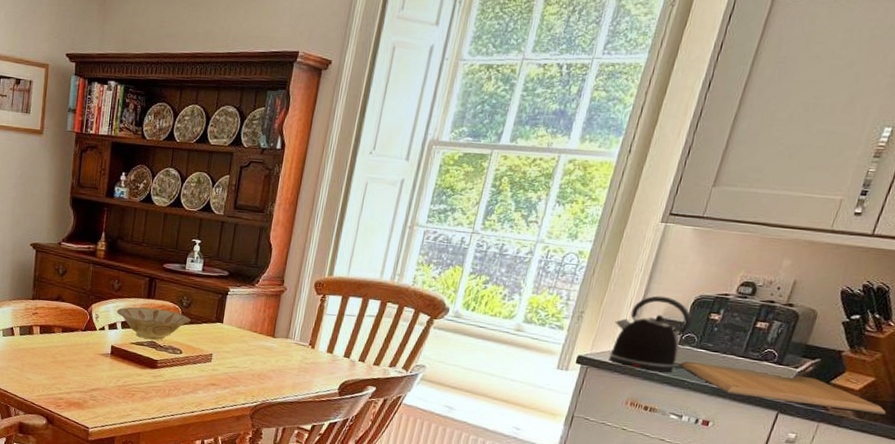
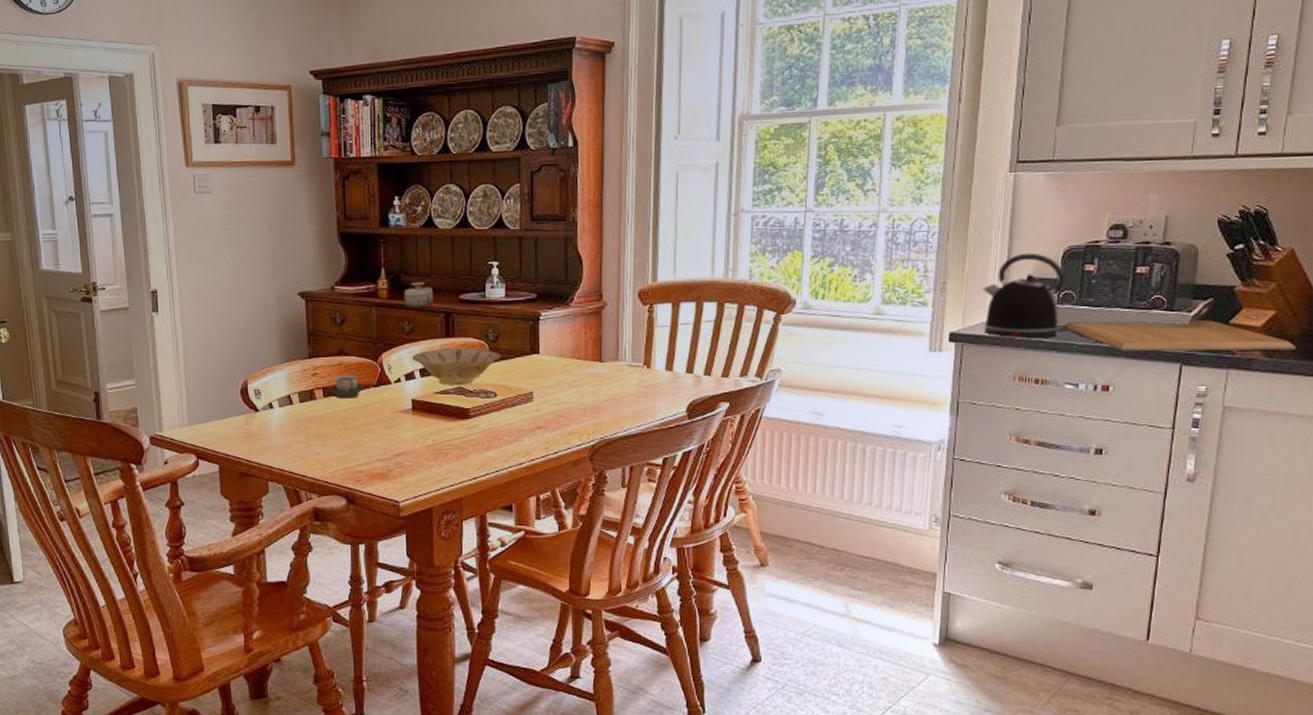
cup: none [45,317,75,338] -> present [329,375,365,399]
decorative jar: none [117,247,143,271] -> present [404,281,434,308]

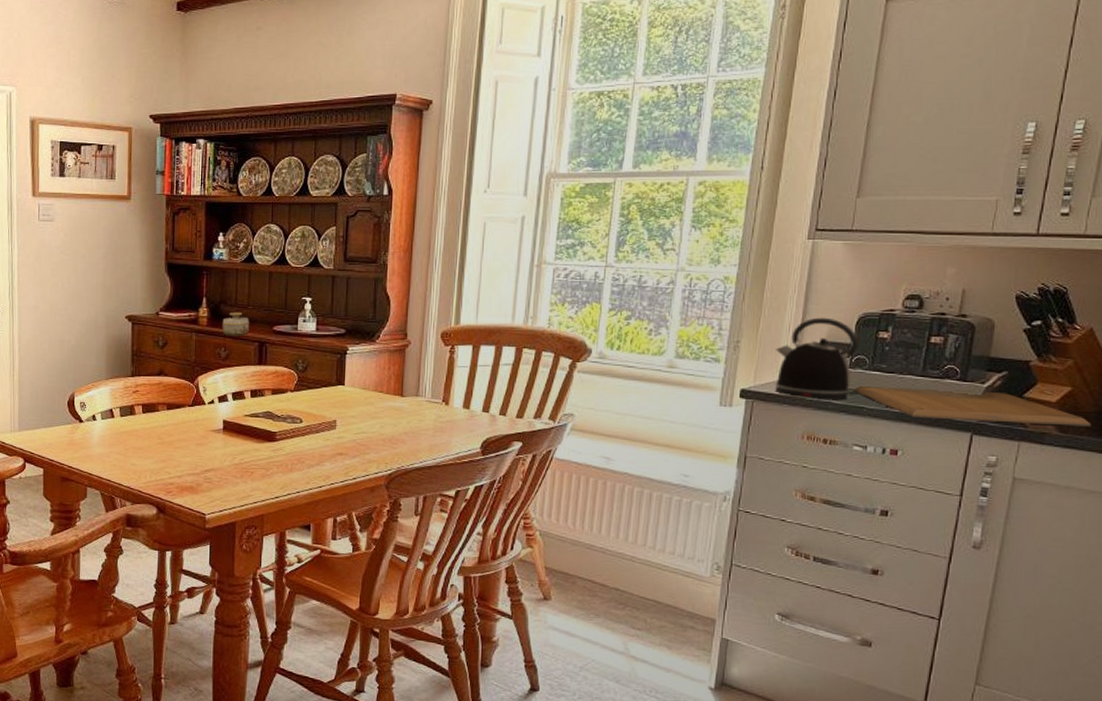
cup: present [329,375,365,399] -> none [148,394,181,416]
bowl: present [411,347,501,385] -> none [225,375,309,410]

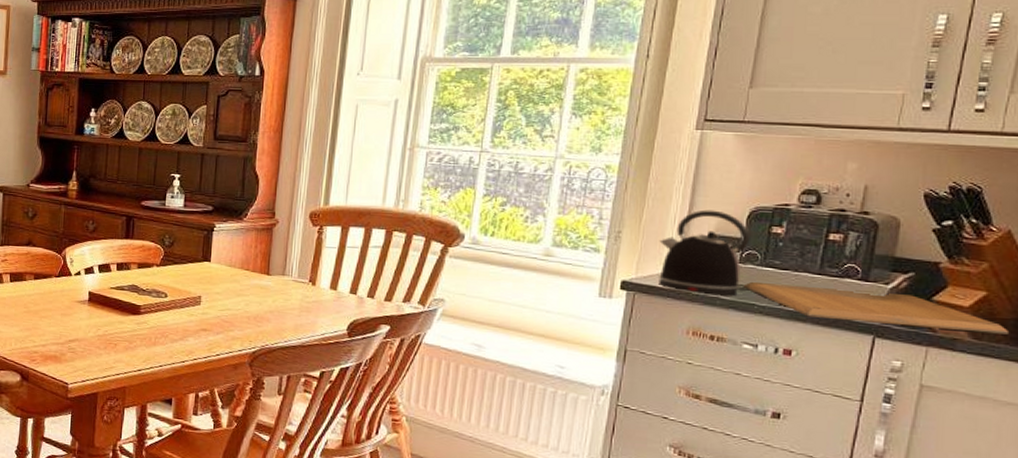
decorative jar: present [222,311,250,336] -> none [90,185,119,210]

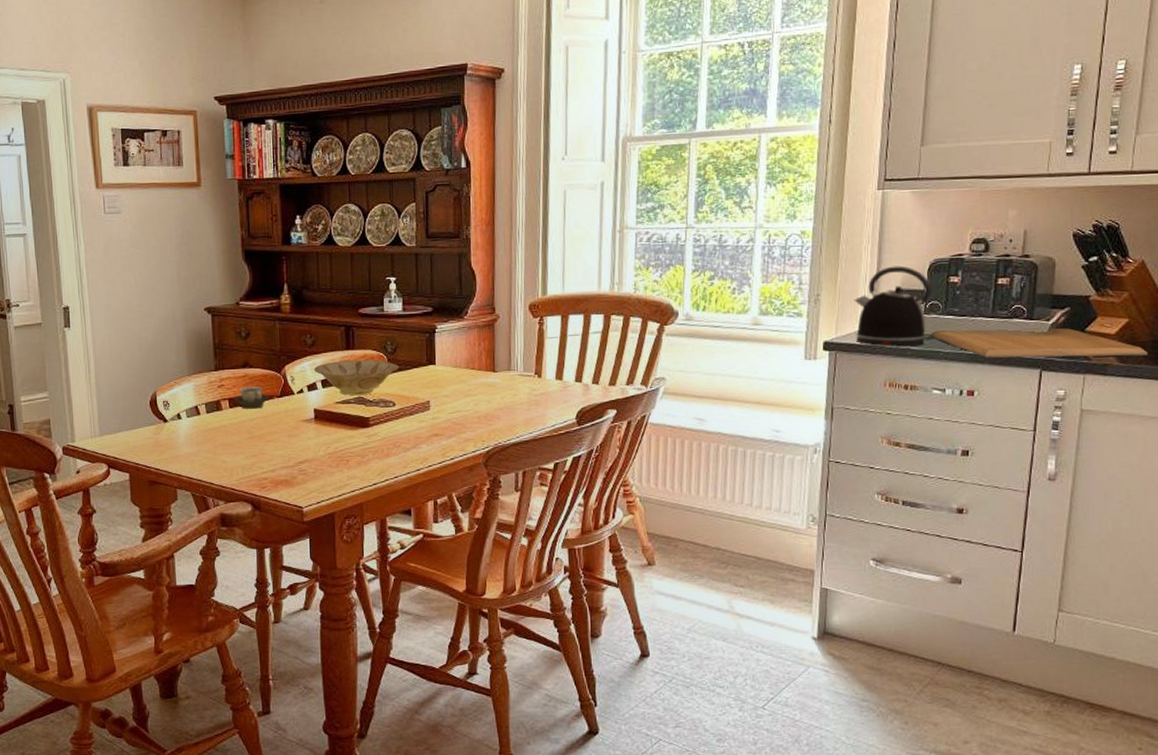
cup: none [16,263,48,285] -> present [235,386,269,409]
bowl: none [92,248,175,283] -> present [313,359,399,395]

